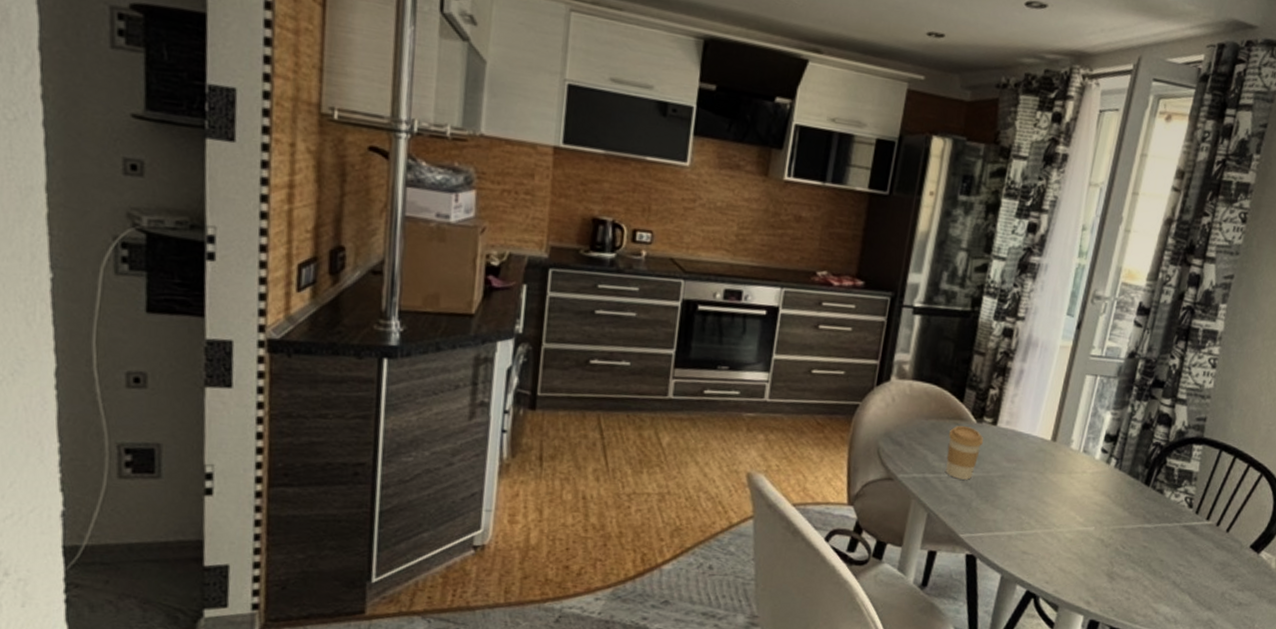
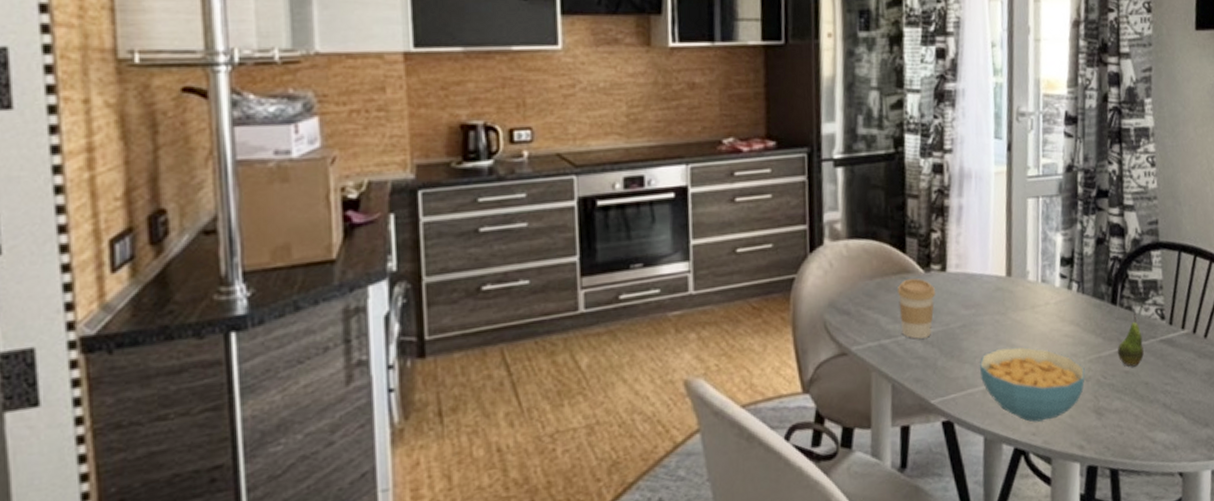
cereal bowl: none [1009,503,1107,574] -> present [979,346,1085,423]
fruit: none [1140,492,1167,544] -> present [1117,308,1144,367]

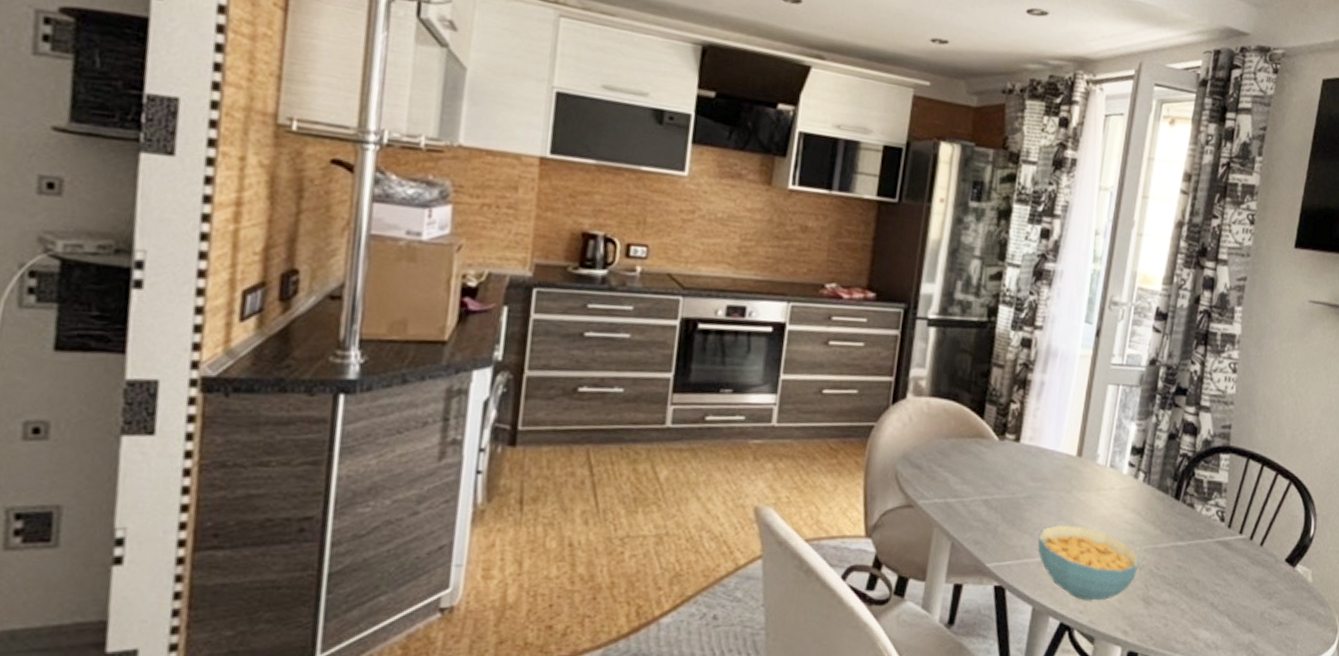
coffee cup: present [897,278,936,339] -> none [969,443,1007,503]
fruit: present [1117,308,1144,367] -> none [1173,506,1200,563]

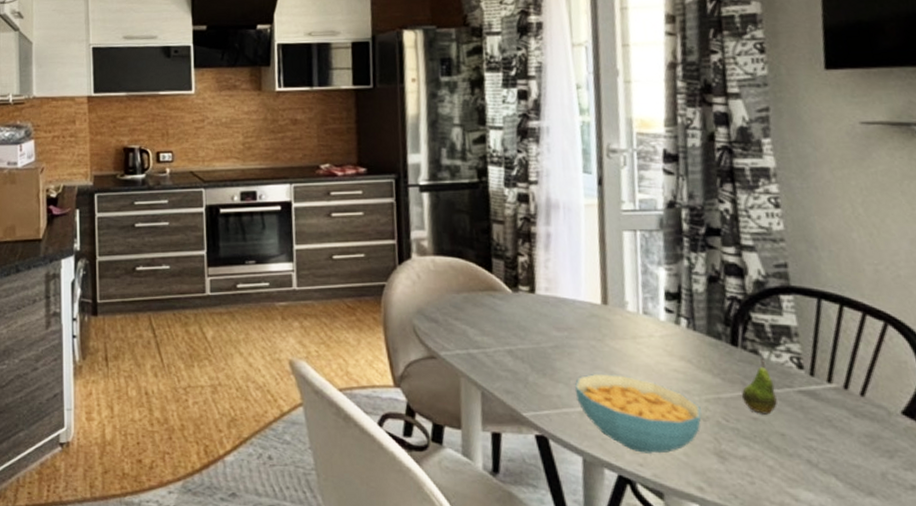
fruit: none [1173,506,1200,563] -> present [741,353,777,415]

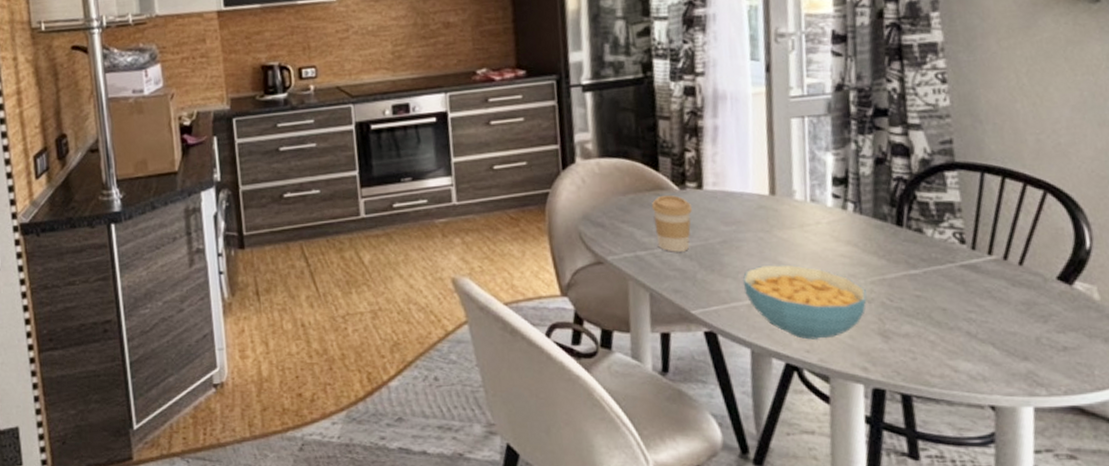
coffee cup: none [484,296,525,353] -> present [651,194,693,252]
fruit: present [741,353,777,415] -> none [905,231,940,292]

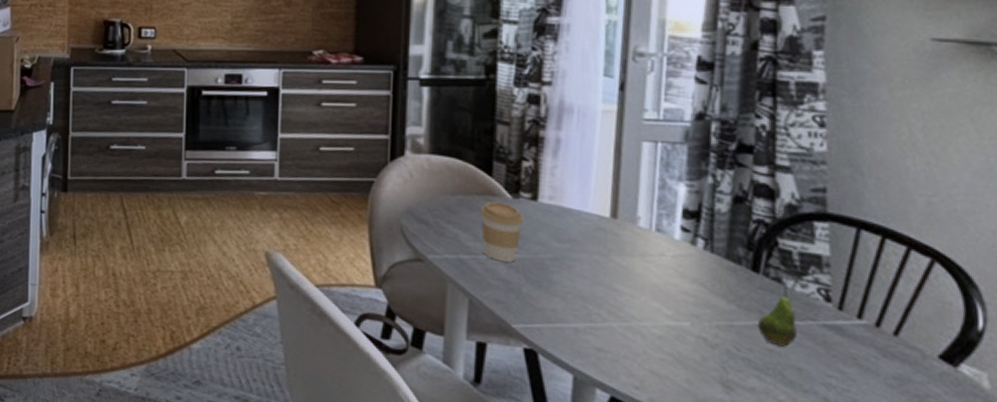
cereal bowl: present [742,264,867,340] -> none [571,290,710,378]
fruit: none [905,231,940,292] -> present [757,281,797,347]

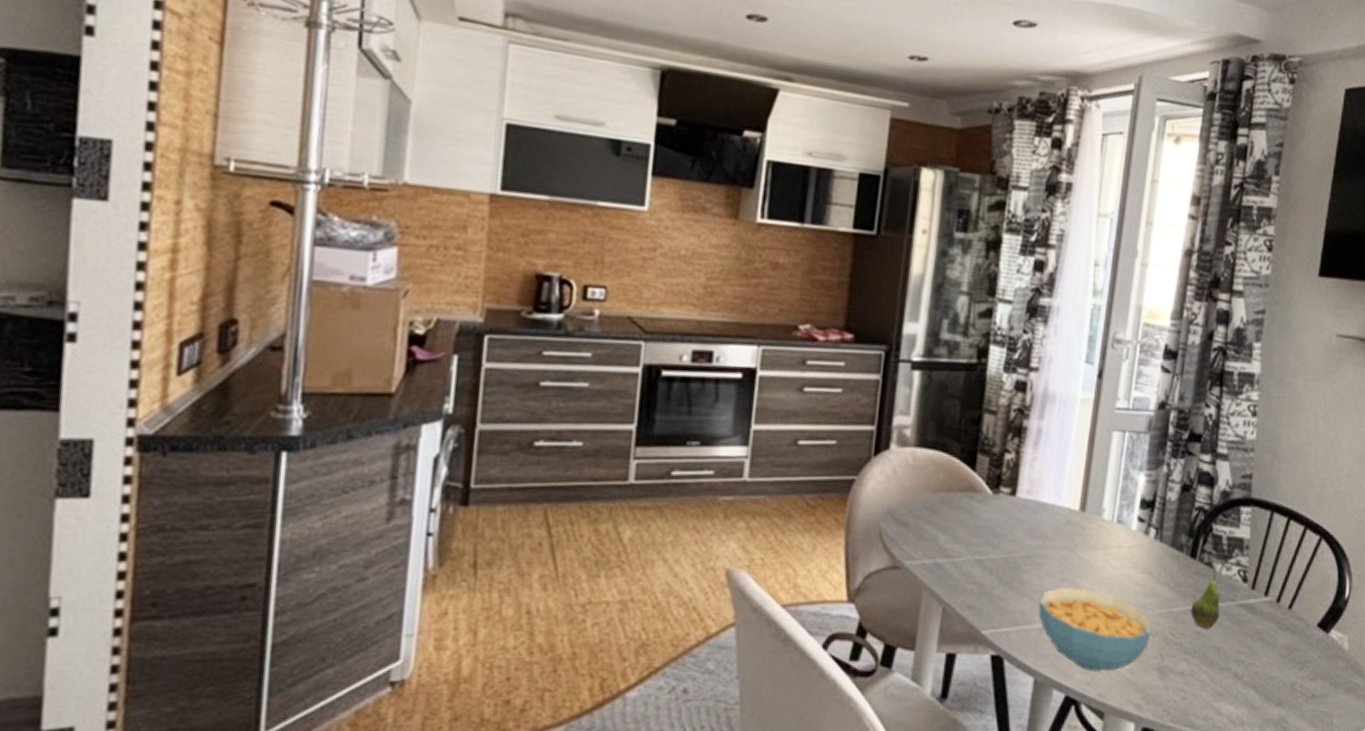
coffee cup: present [480,201,525,262] -> none [960,497,1003,563]
cereal bowl: none [571,290,710,378] -> present [1038,587,1153,672]

